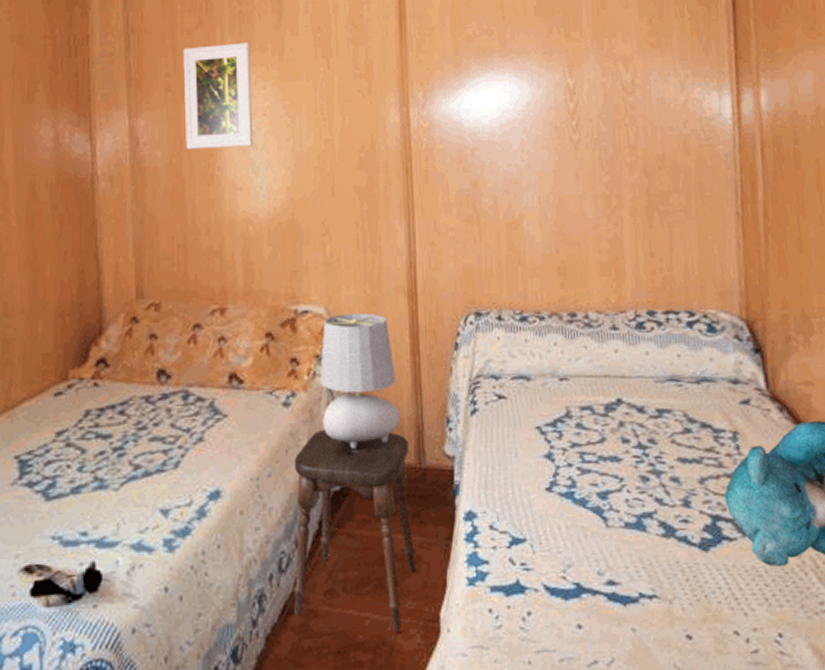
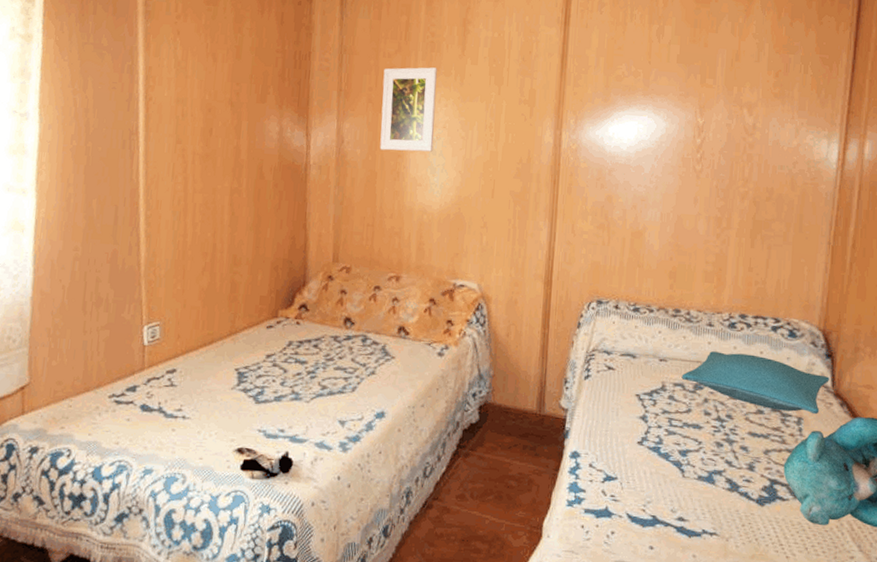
stool: present [294,429,416,634] -> none [432,376,533,533]
table lamp: present [320,312,401,449] -> none [467,290,529,394]
pillow: none [588,359,762,426] -> present [681,351,829,415]

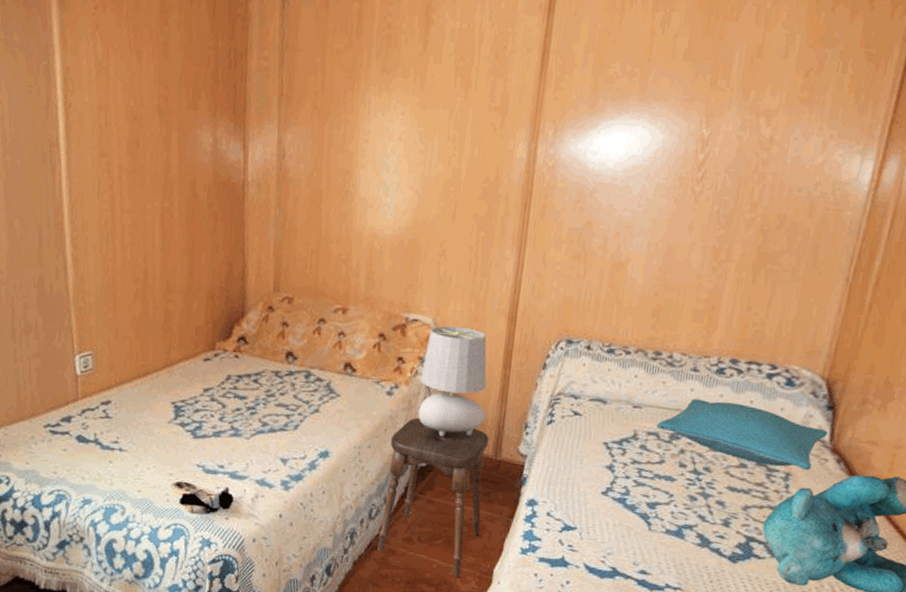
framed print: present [379,67,437,152] -> none [326,66,394,168]
stool: none [432,376,533,533] -> present [377,417,489,578]
table lamp: none [467,290,529,394] -> present [418,326,487,437]

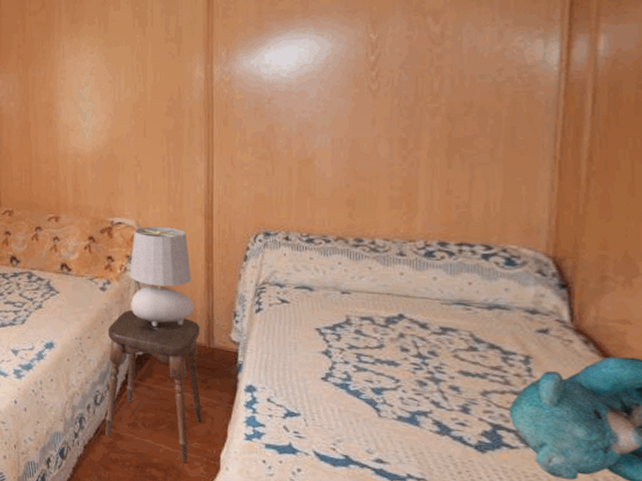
pillow: present [656,399,828,471] -> none [369,283,566,353]

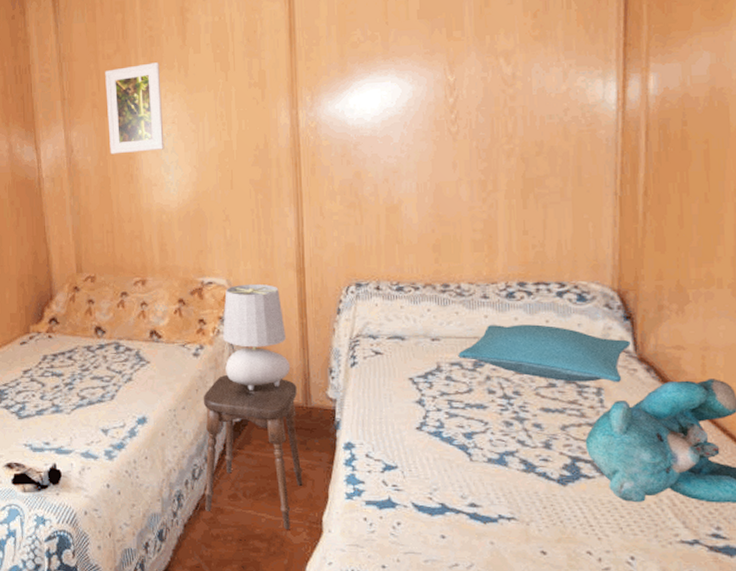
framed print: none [30,18,82,101] -> present [105,62,165,154]
pillow: none [369,283,566,353] -> present [458,324,631,383]

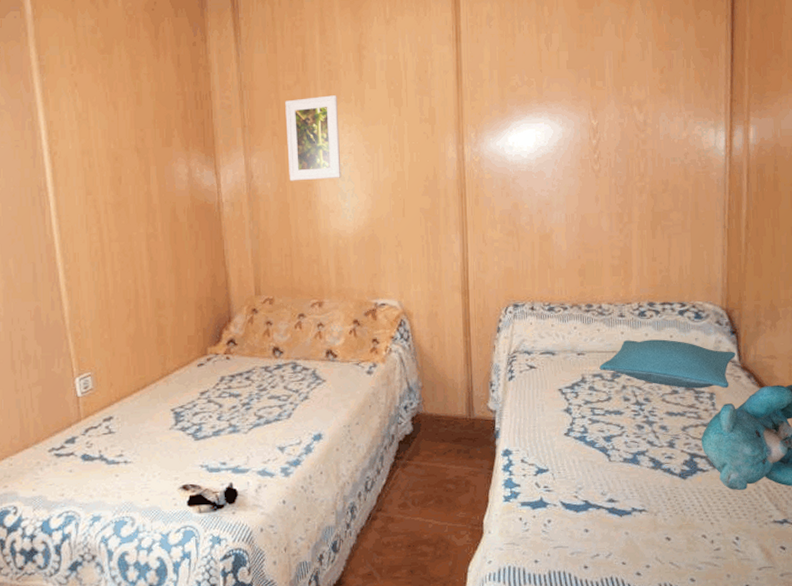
stool: present [203,374,303,530] -> none [375,390,466,534]
table lamp: present [223,283,291,390] -> none [395,305,456,405]

